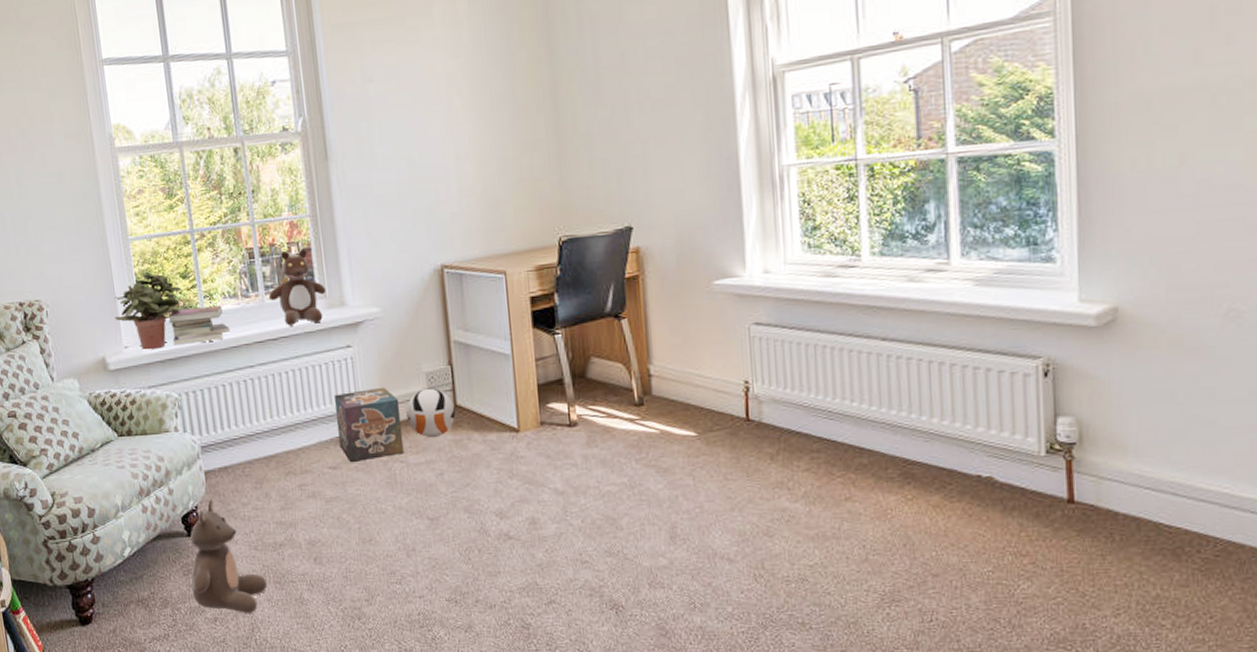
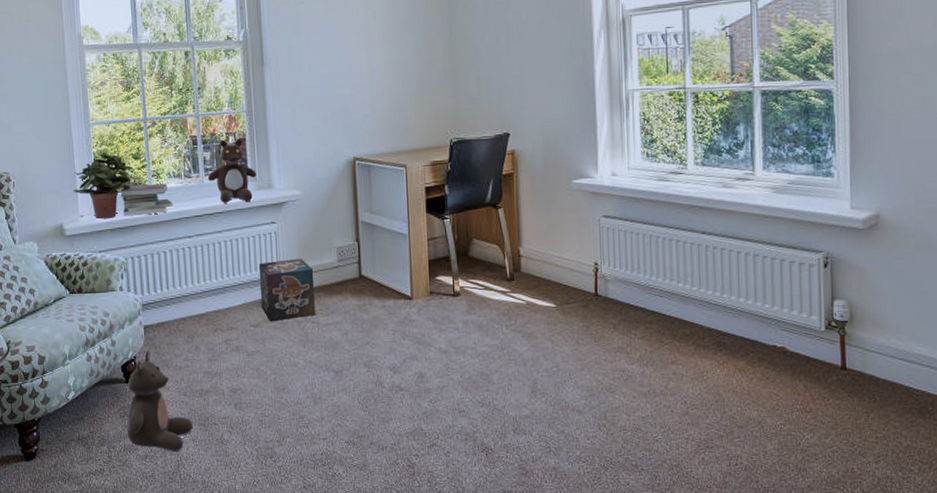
ball: present [406,388,456,438] -> none [319,260,360,303]

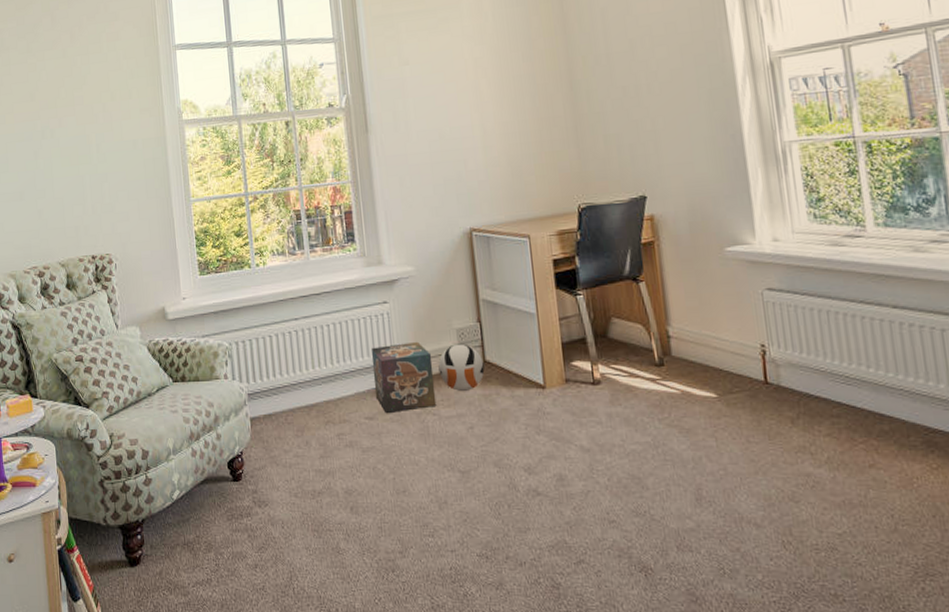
potted plant: present [73,154,133,220] -> none [175,232,235,302]
books: present [120,183,173,216] -> none [222,261,278,298]
teddy bear: present [126,350,193,451] -> none [234,445,306,561]
stuffed animal: present [207,138,257,203] -> none [312,211,365,282]
ball: none [319,260,360,303] -> present [438,343,485,392]

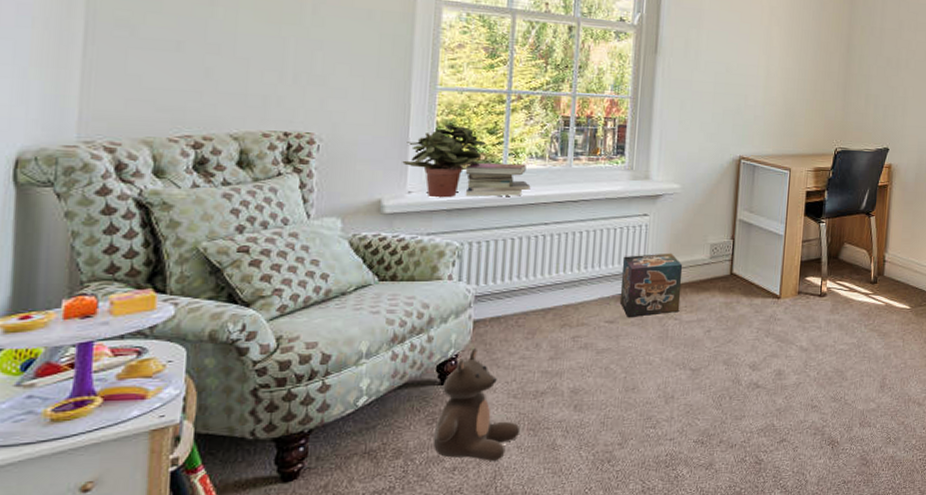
potted plant: none [175,232,235,302] -> present [402,124,486,198]
books: none [222,261,278,298] -> present [465,163,531,197]
teddy bear: none [234,445,306,561] -> present [432,347,521,461]
ball: present [438,343,485,392] -> none [687,257,731,300]

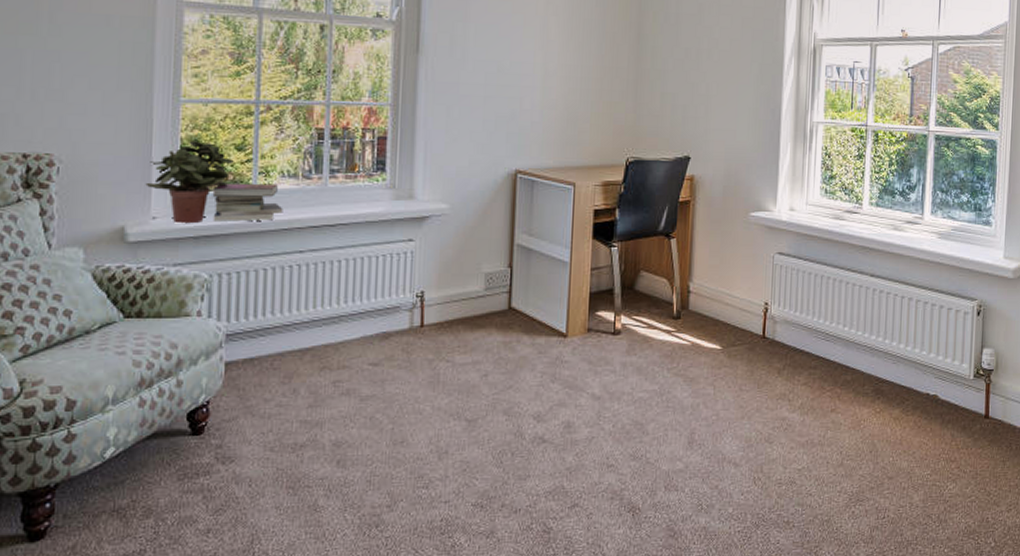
teddy bear: present [432,347,521,461] -> none [184,393,279,523]
toy box: present [619,253,683,317] -> none [384,284,455,359]

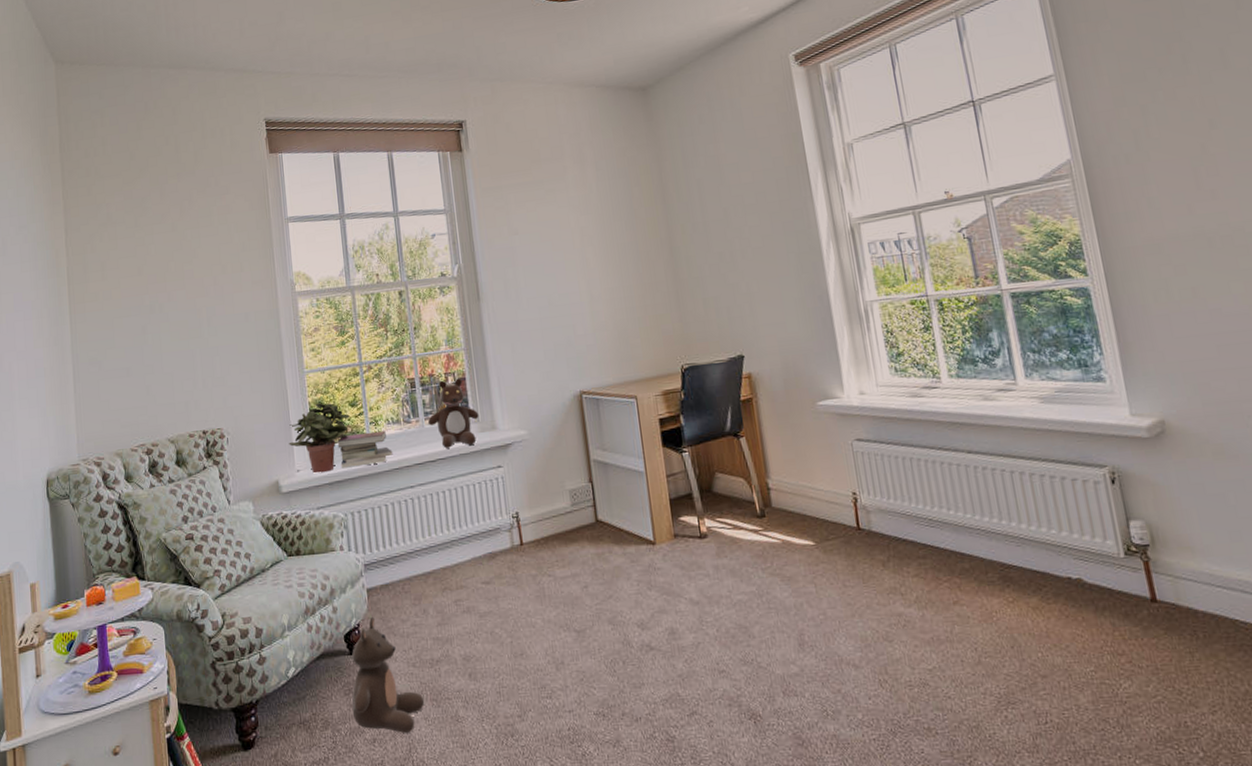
teddy bear: none [184,393,279,523] -> present [351,616,425,733]
stuffed animal: none [332,135,396,213] -> present [427,378,479,449]

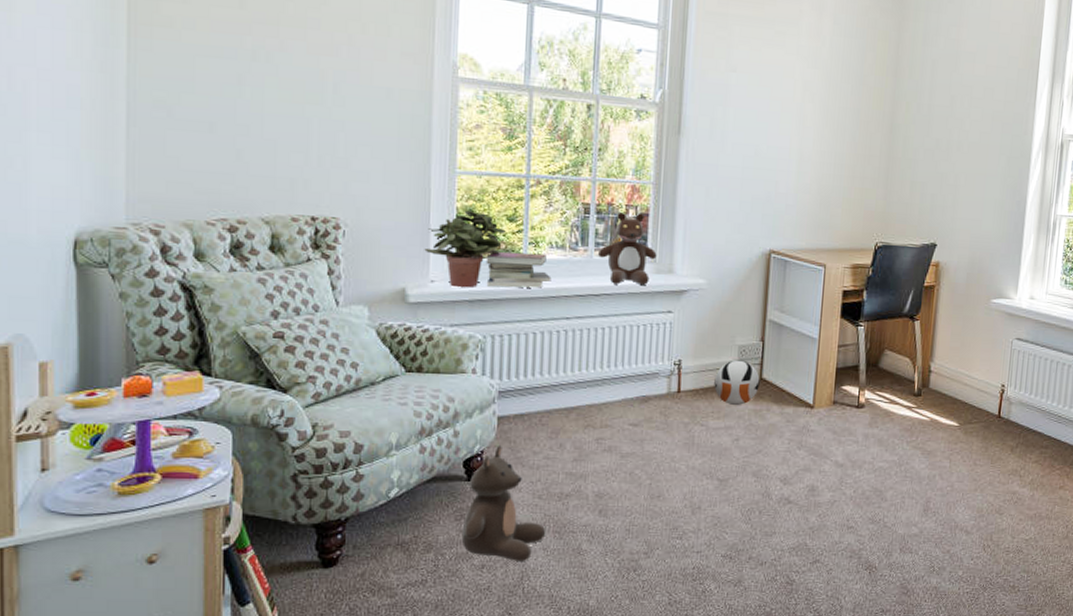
ball: none [552,504,597,552] -> present [714,359,760,406]

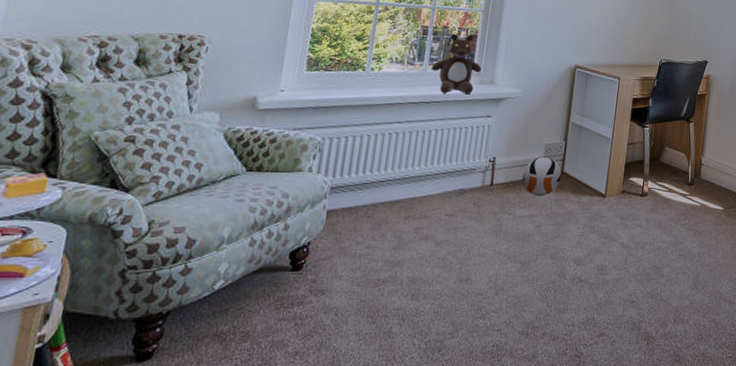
potted plant: present [424,210,506,288] -> none [278,31,353,97]
teddy bear: present [461,444,546,561] -> none [278,236,361,347]
books: present [485,252,552,288] -> none [330,66,389,97]

